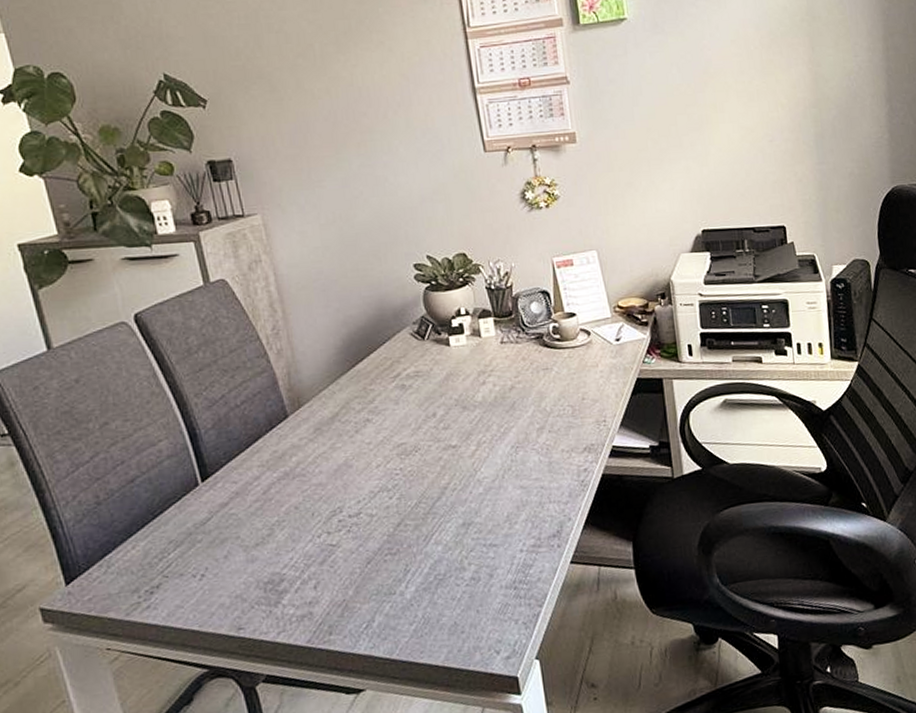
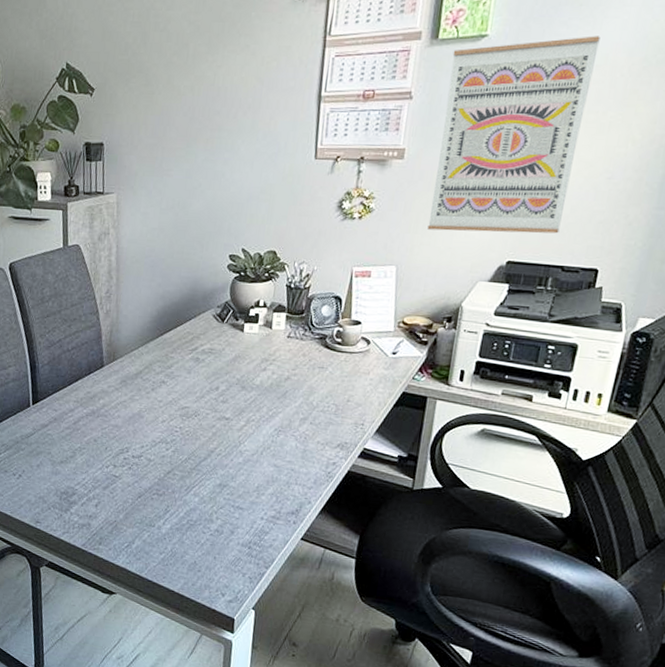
wall art: none [597,14,741,210] -> present [427,36,600,234]

